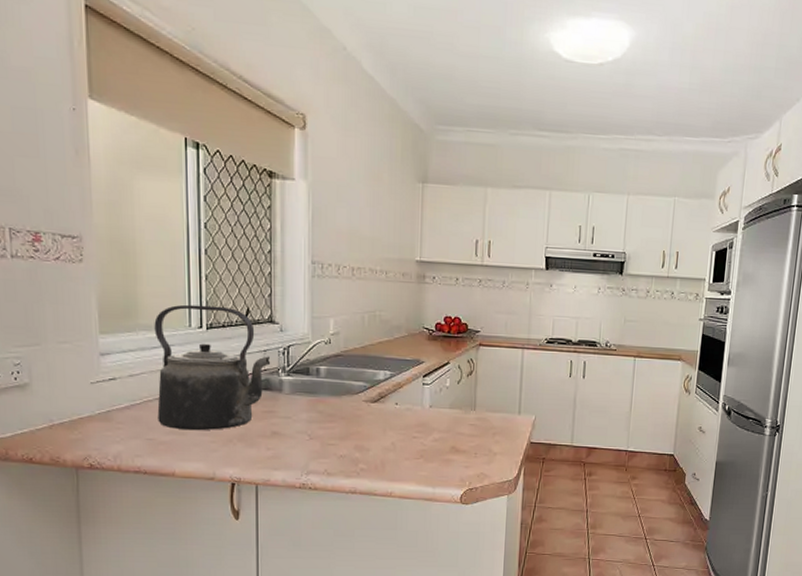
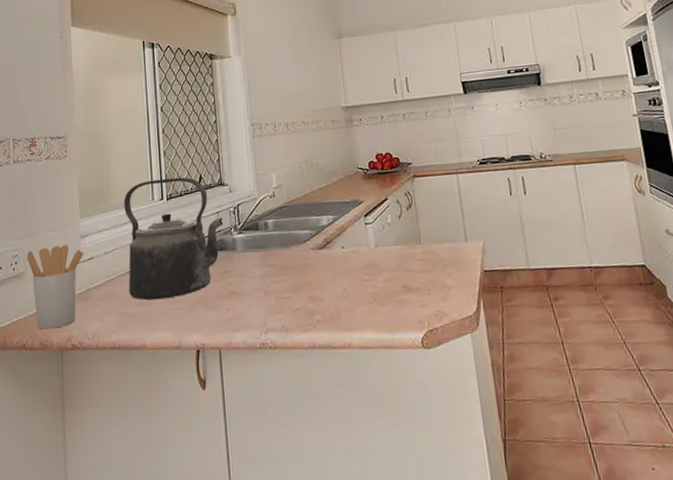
utensil holder: none [31,359,104,446] -> present [26,245,84,330]

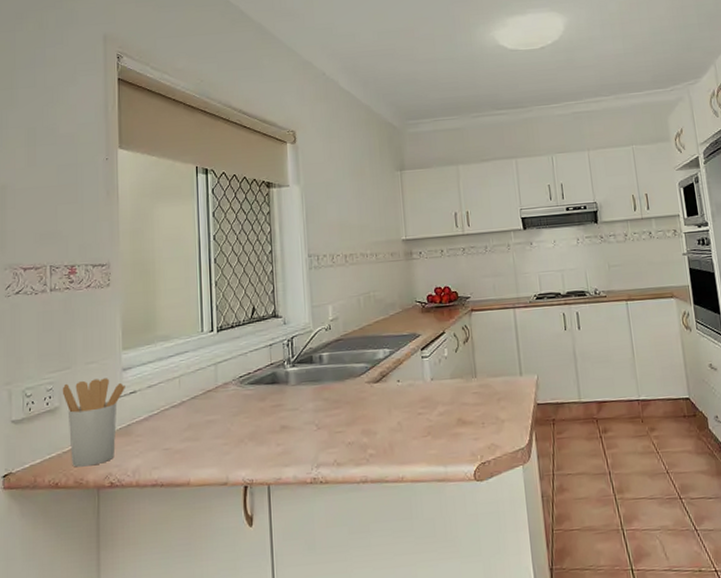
kettle: present [123,177,224,300] -> none [170,308,277,435]

